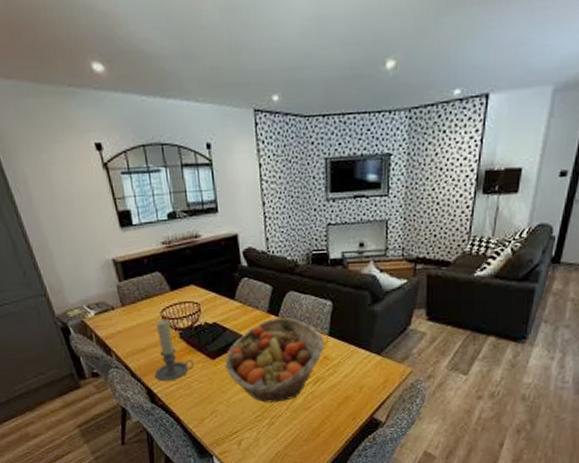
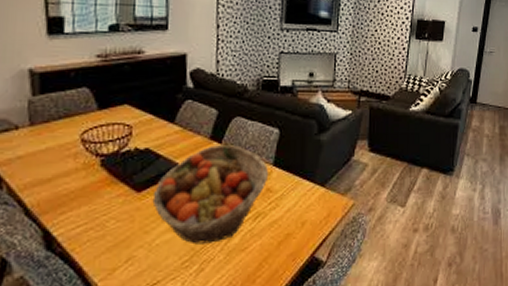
candle holder: present [154,320,194,382] -> none [57,144,114,222]

